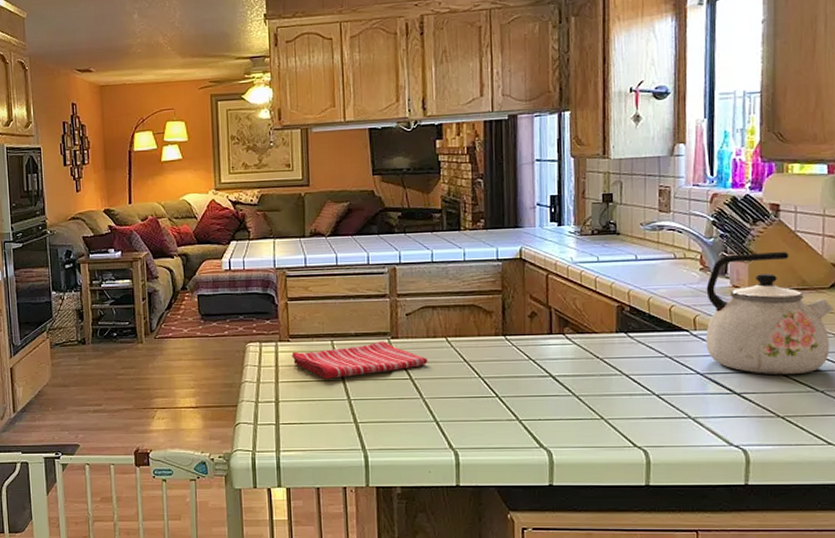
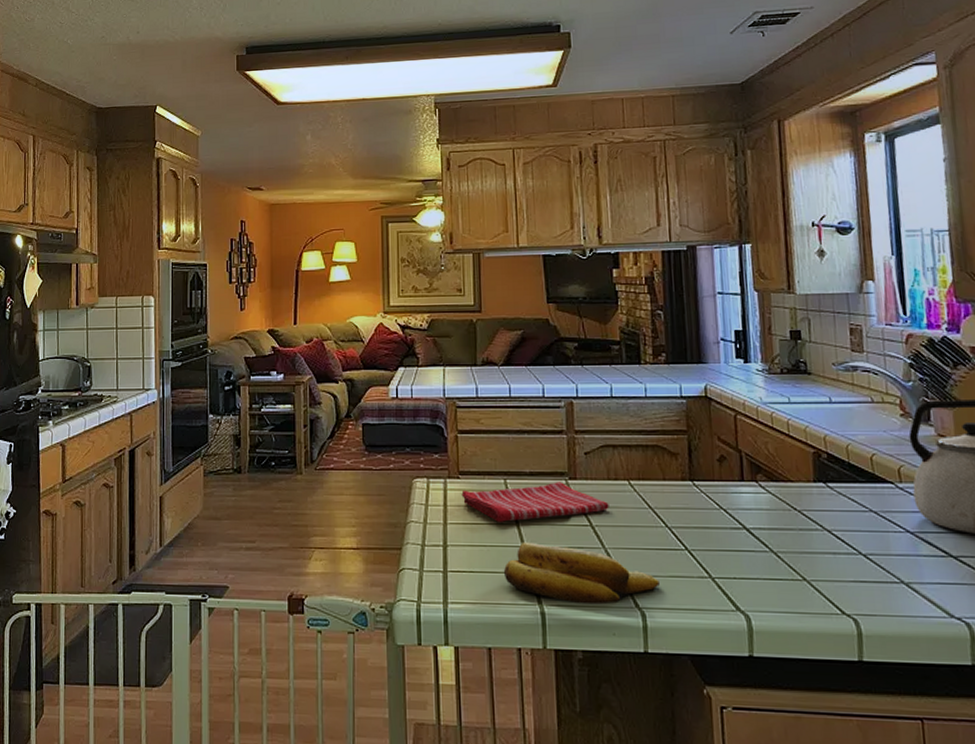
banana: none [330,395,472,447] -> present [503,541,660,605]

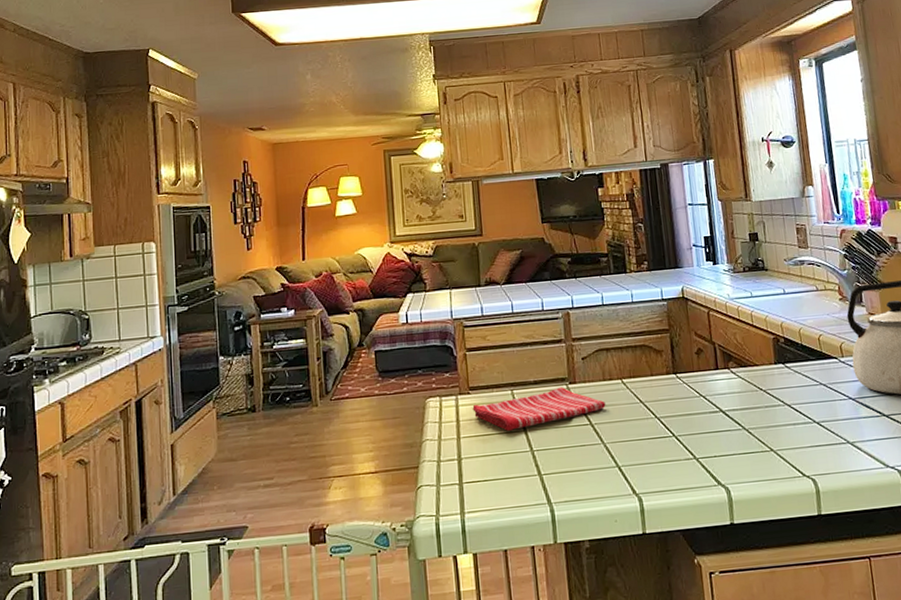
banana: present [503,541,660,605] -> none [514,445,653,498]

